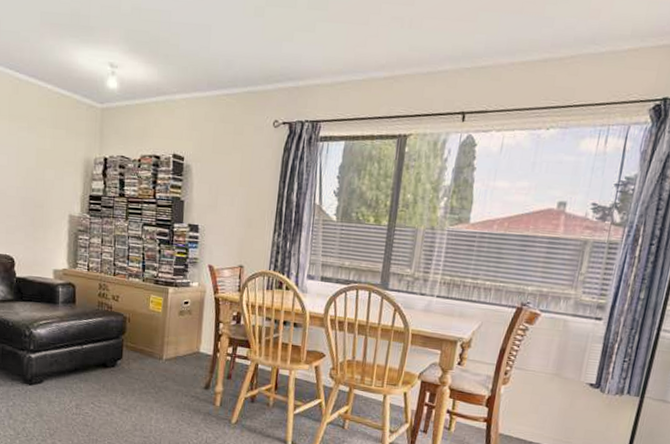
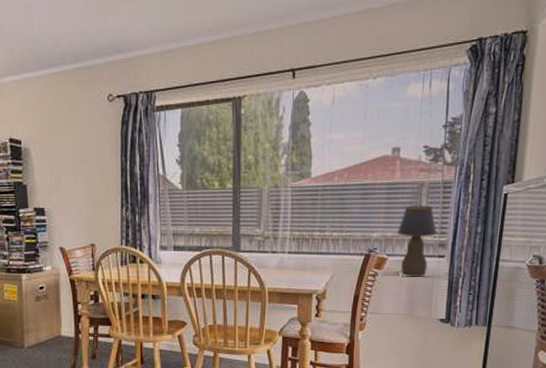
table lamp: none [550,262,597,338] -> present [396,204,437,277]

